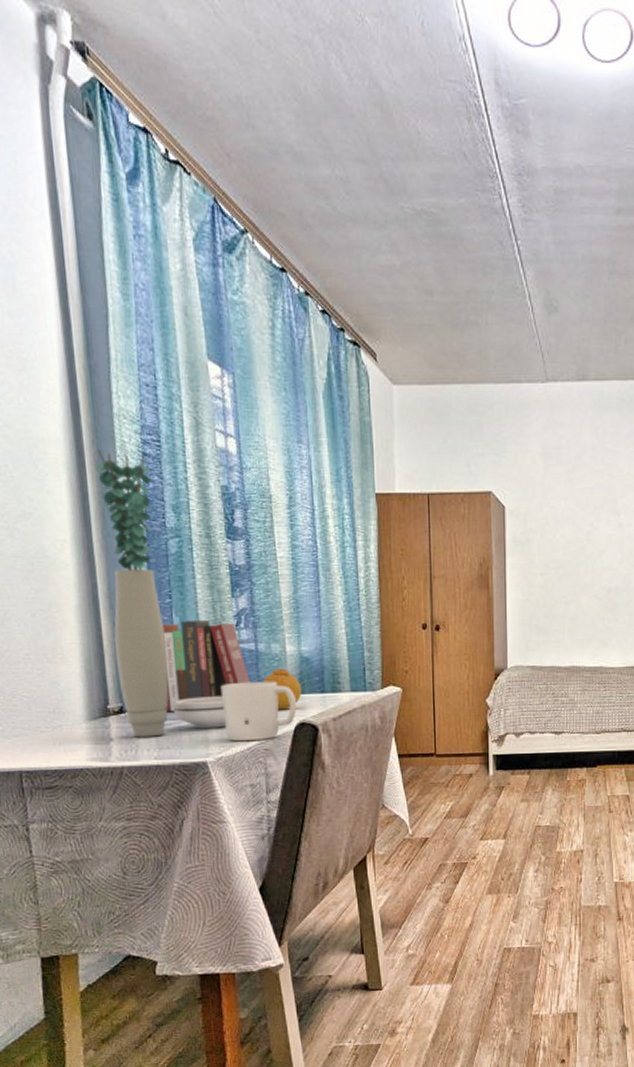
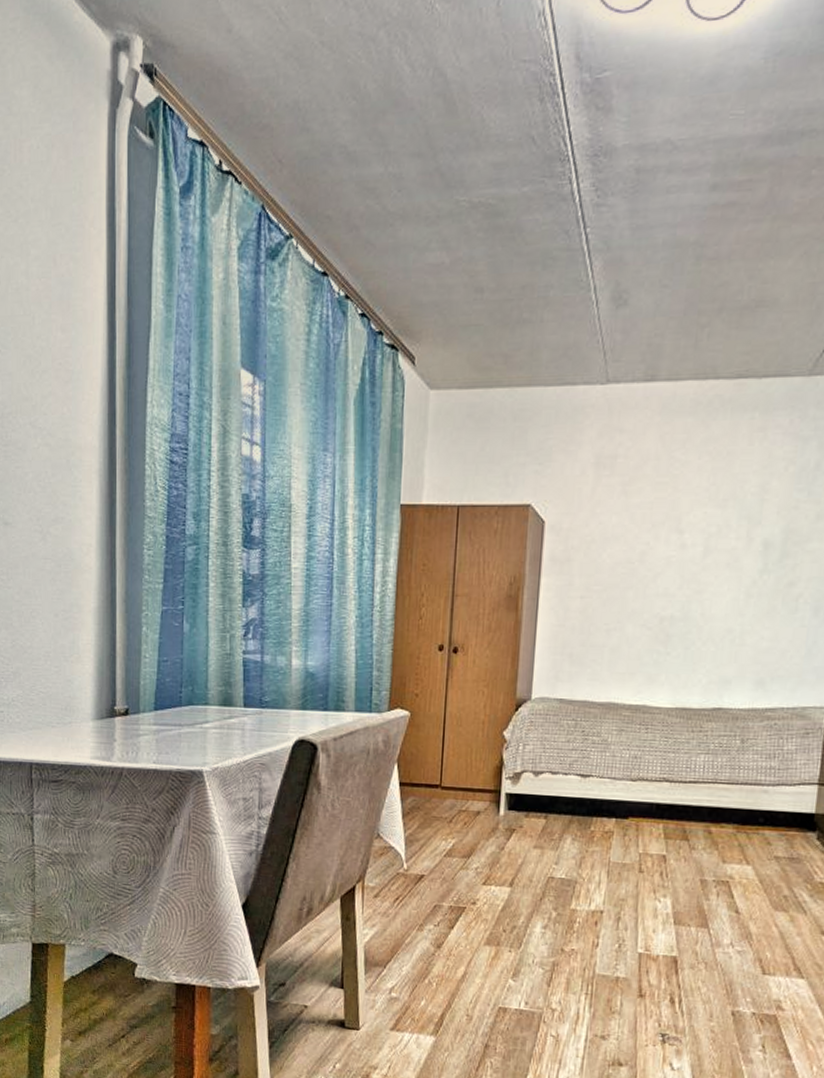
vase: present [95,449,169,738] -> none [124,457,176,741]
books: present [162,619,250,712] -> none [169,627,253,718]
bowl: present [172,696,226,729] -> none [175,705,225,738]
mug: present [220,681,296,742] -> none [223,693,297,754]
fruit: present [263,668,302,710] -> none [266,682,304,725]

